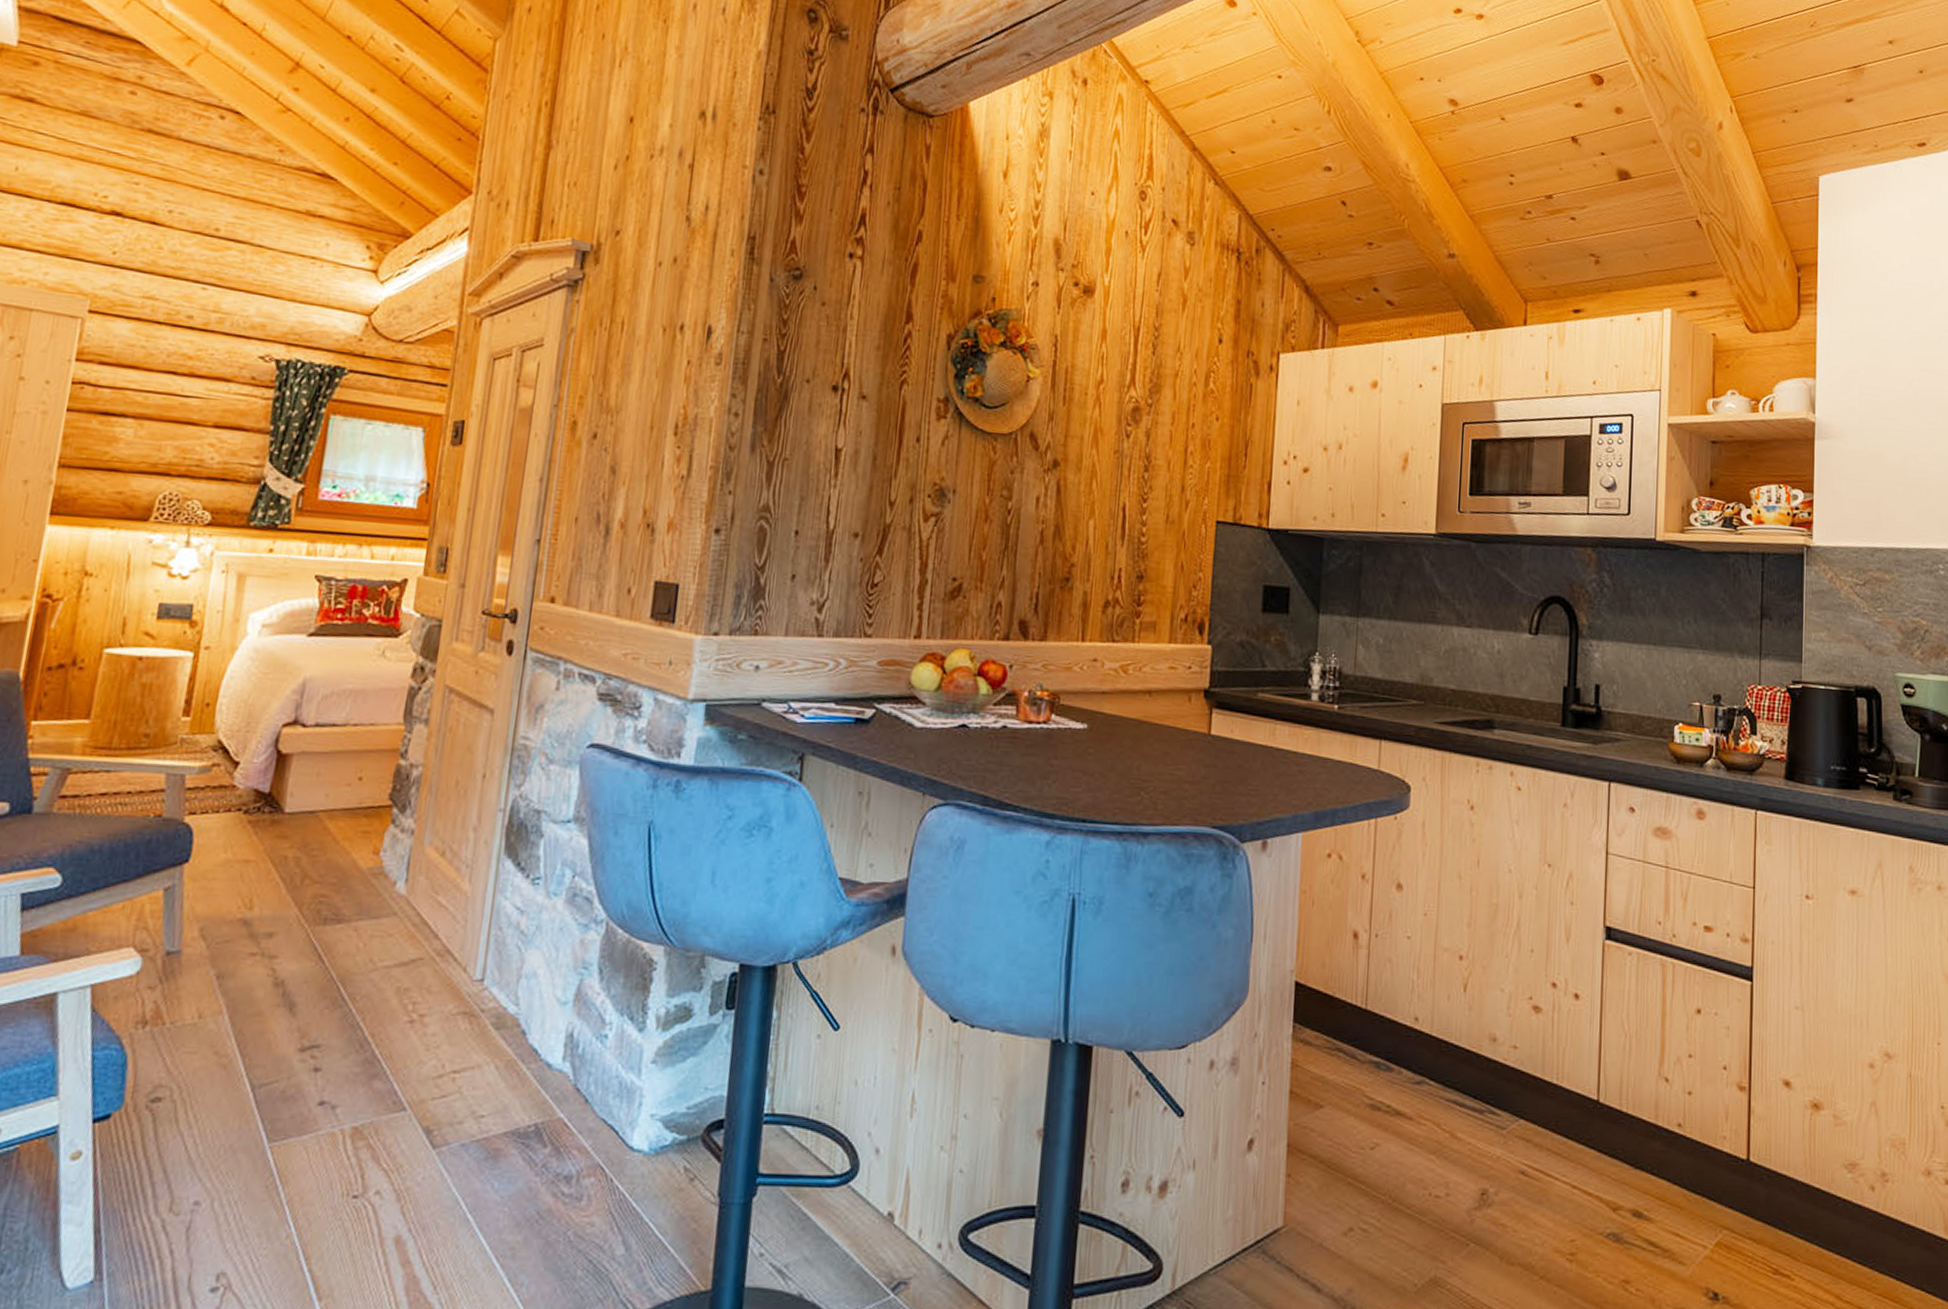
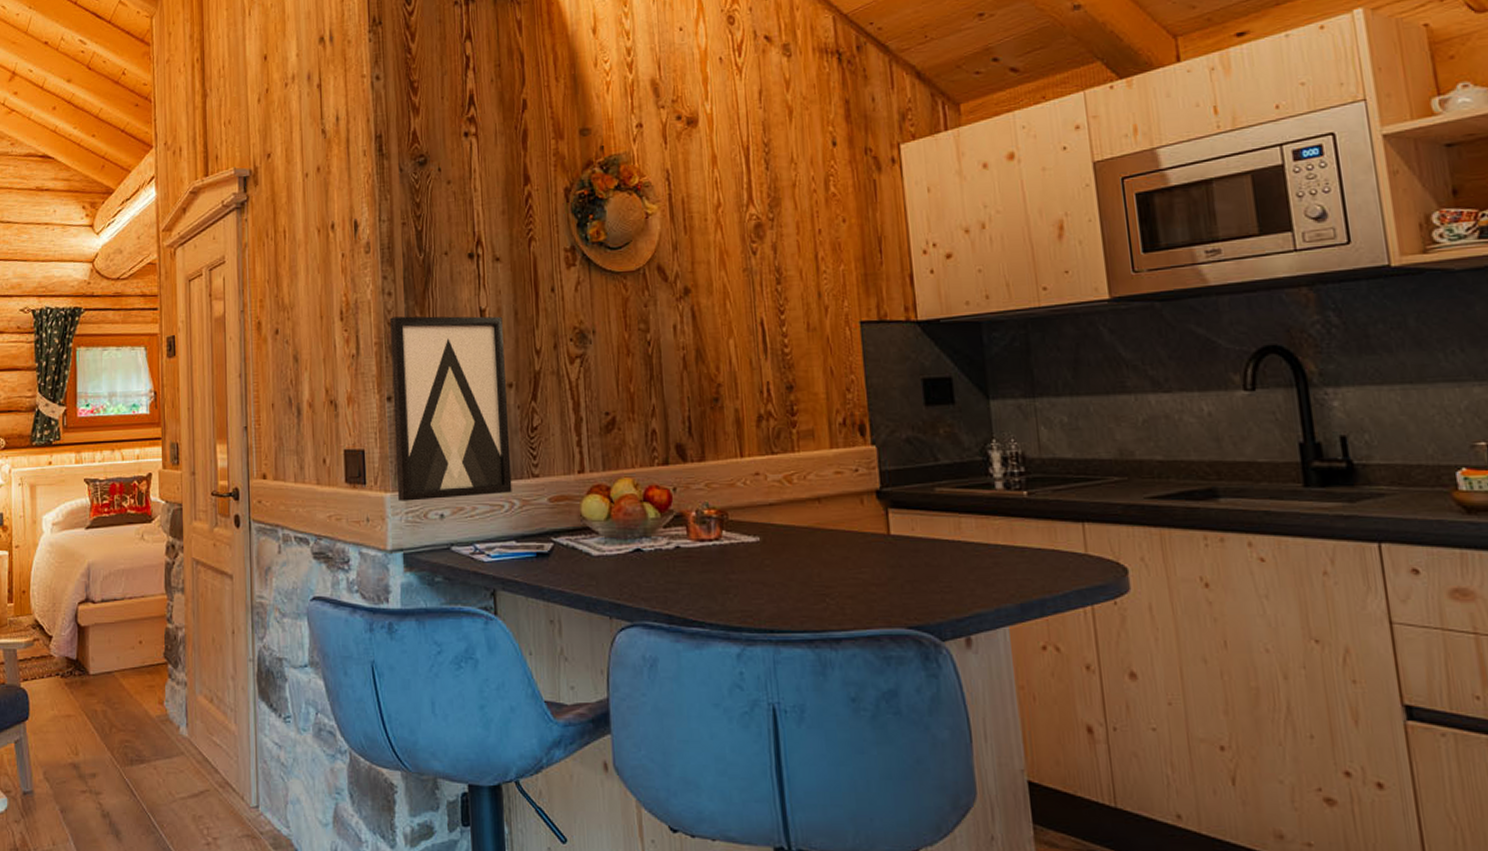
wall art: none [710,441,859,651] -> present [390,316,512,501]

